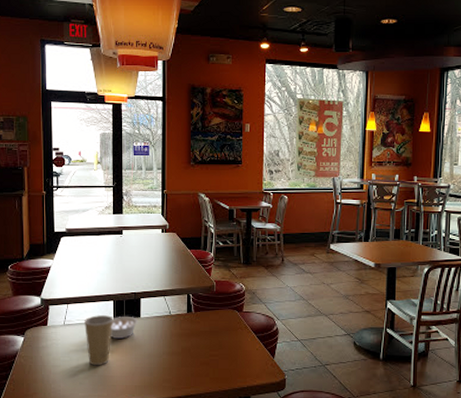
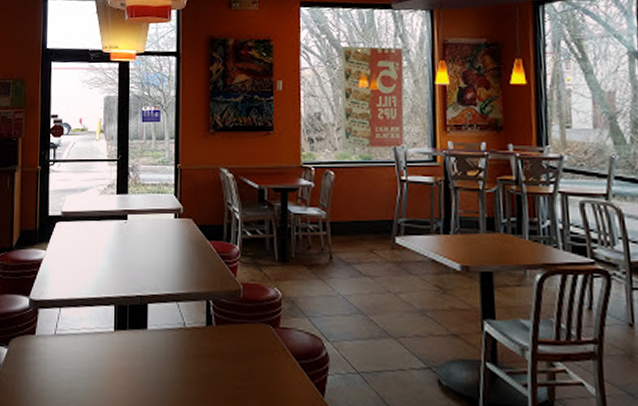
paper cup: present [83,314,113,366] -> none [78,322,114,393]
legume: present [110,317,138,340] -> none [109,327,144,358]

